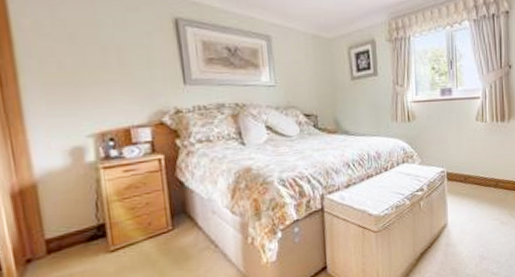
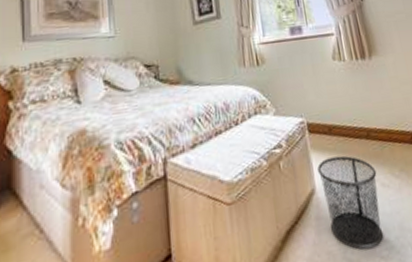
waste bin: none [451,199,499,268] -> present [317,155,384,250]

